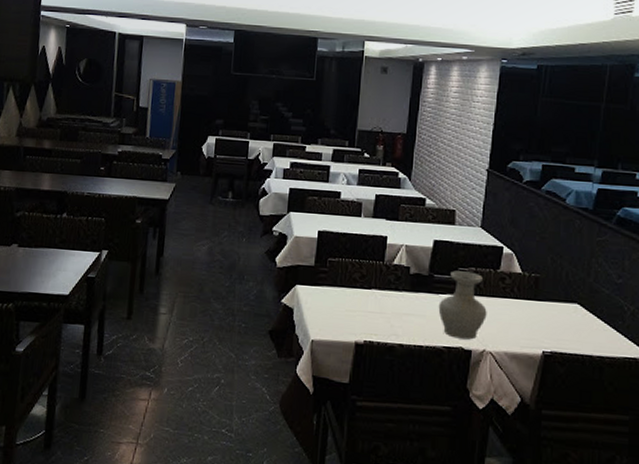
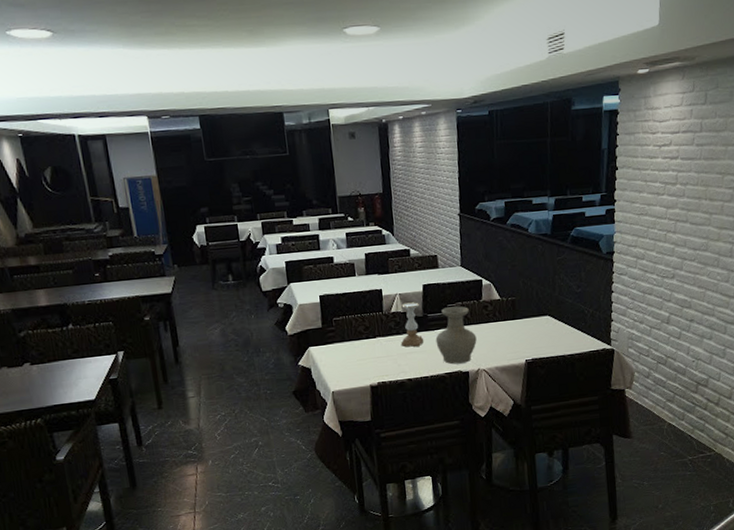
candle holder: none [398,256,426,310] -> present [400,302,424,347]

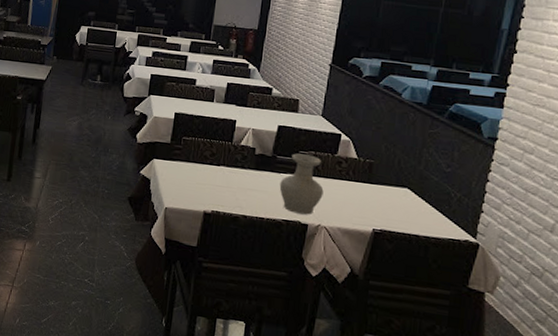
candle holder: present [400,302,424,347] -> none [243,139,271,186]

